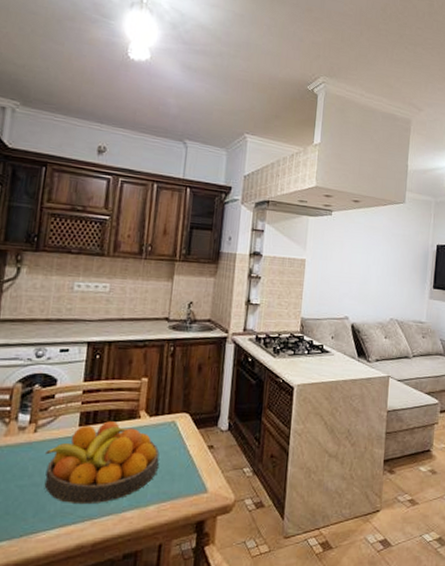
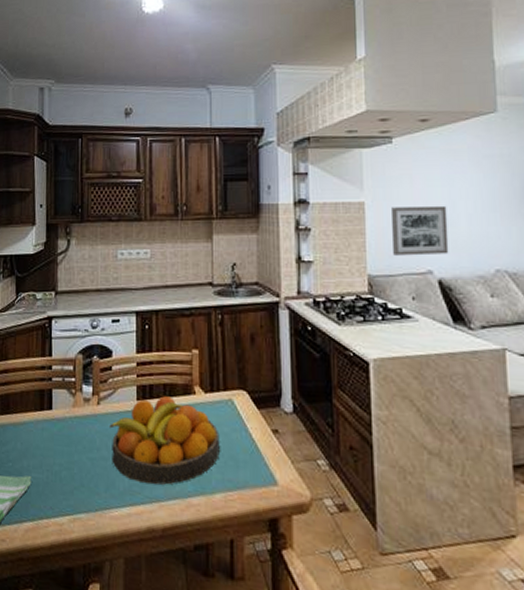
wall art: none [322,266,364,305] -> present [392,205,449,256]

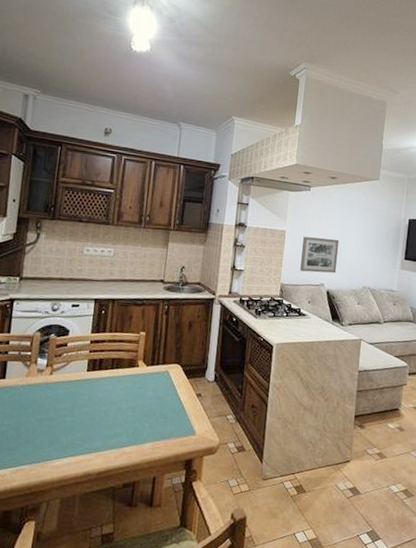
fruit bowl: present [109,396,220,485] -> none [58,368,155,439]

